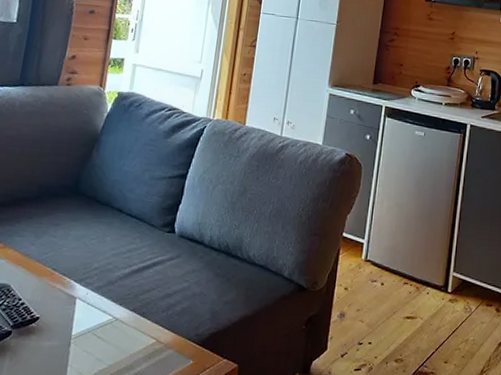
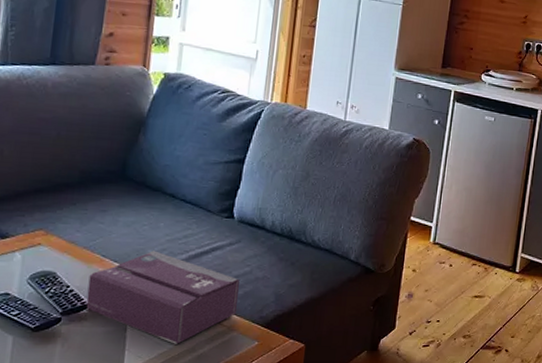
tissue box: none [35,264,178,361] -> present [86,250,239,344]

